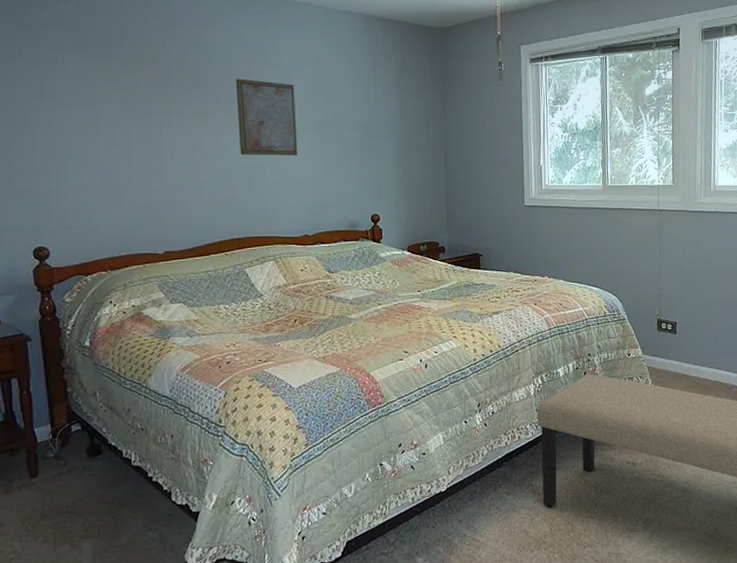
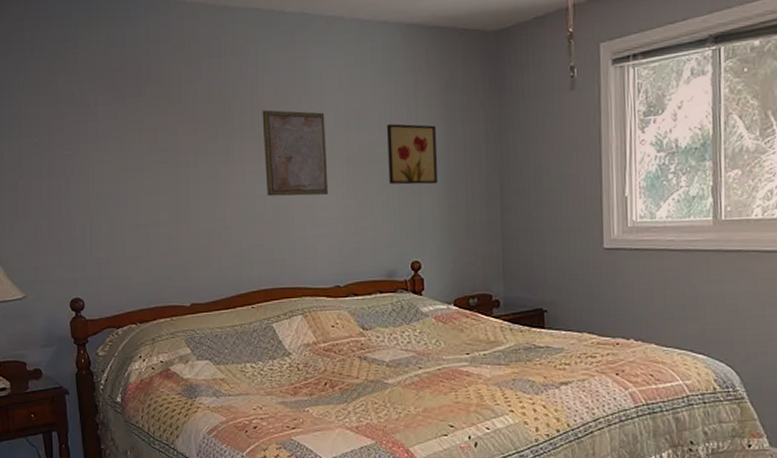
wall art: none [350,98,393,150] -> present [387,123,437,185]

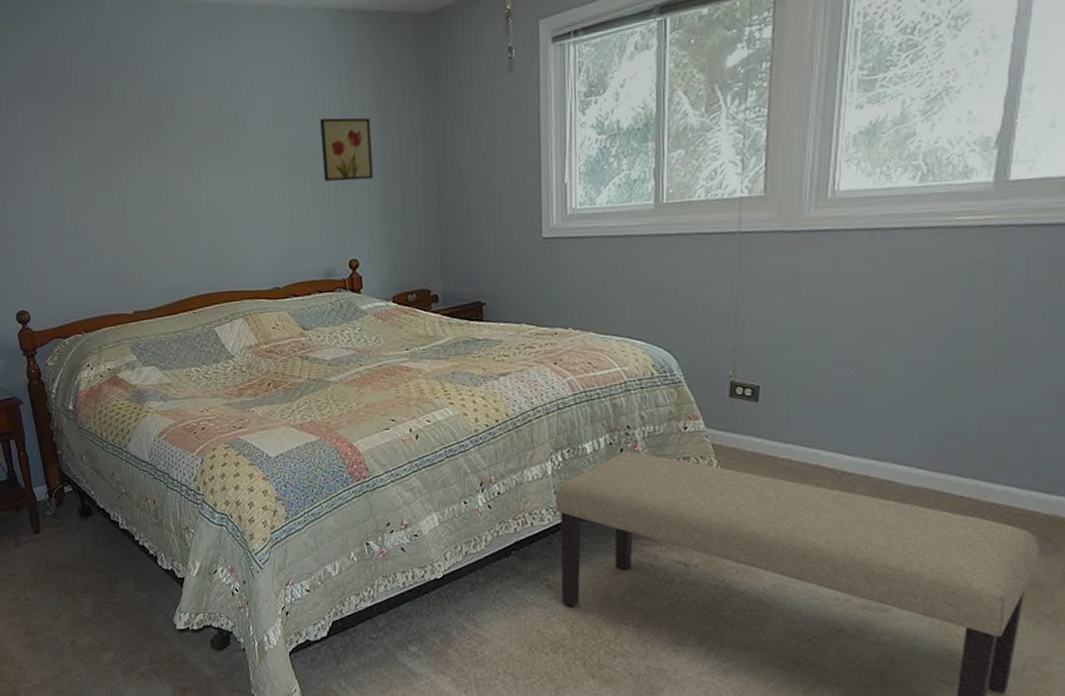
wall art: present [262,110,329,197] -> none [192,109,264,200]

